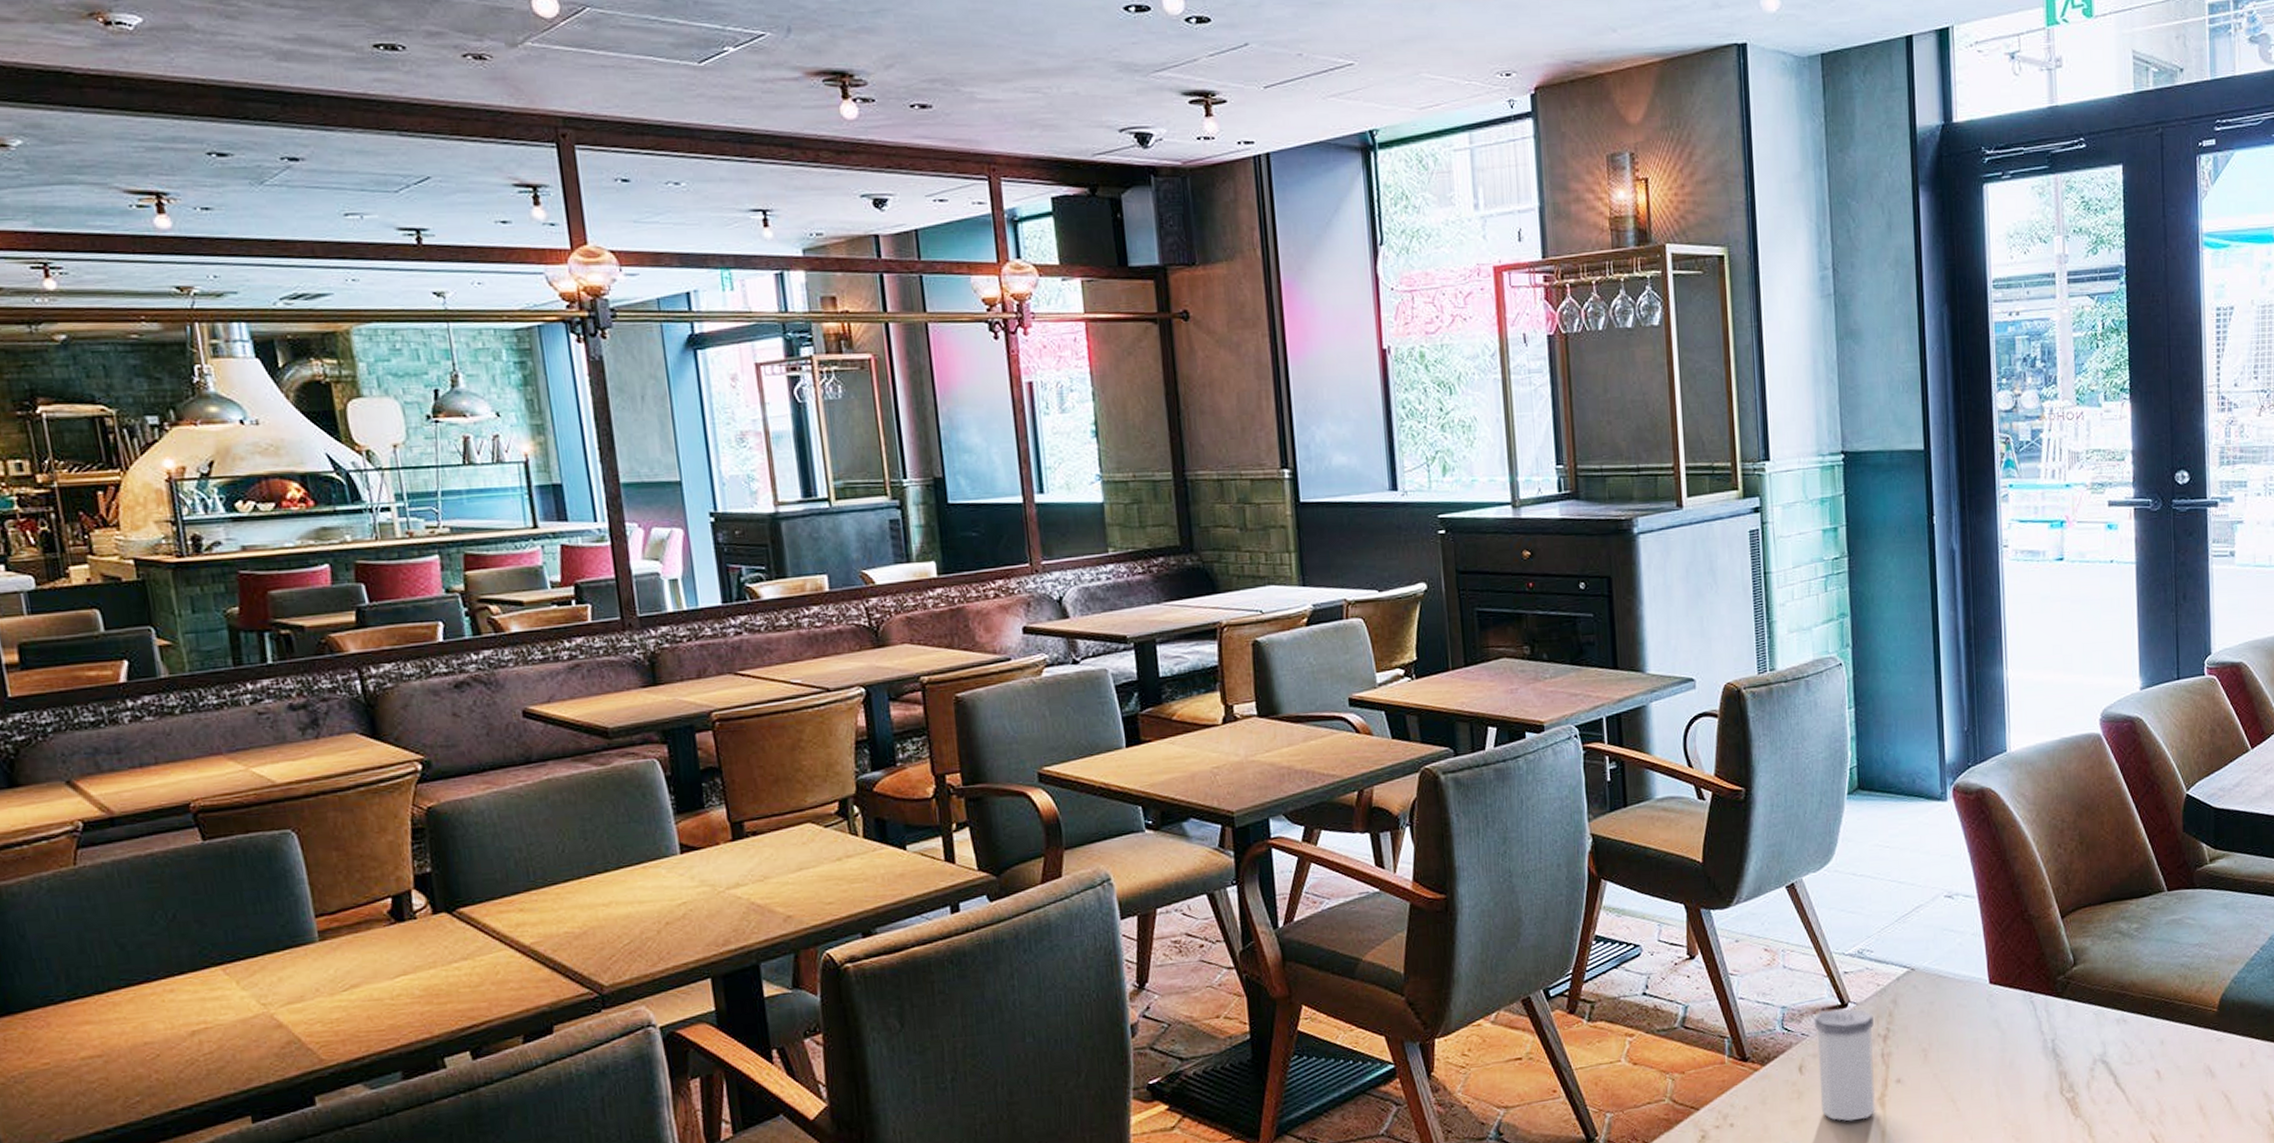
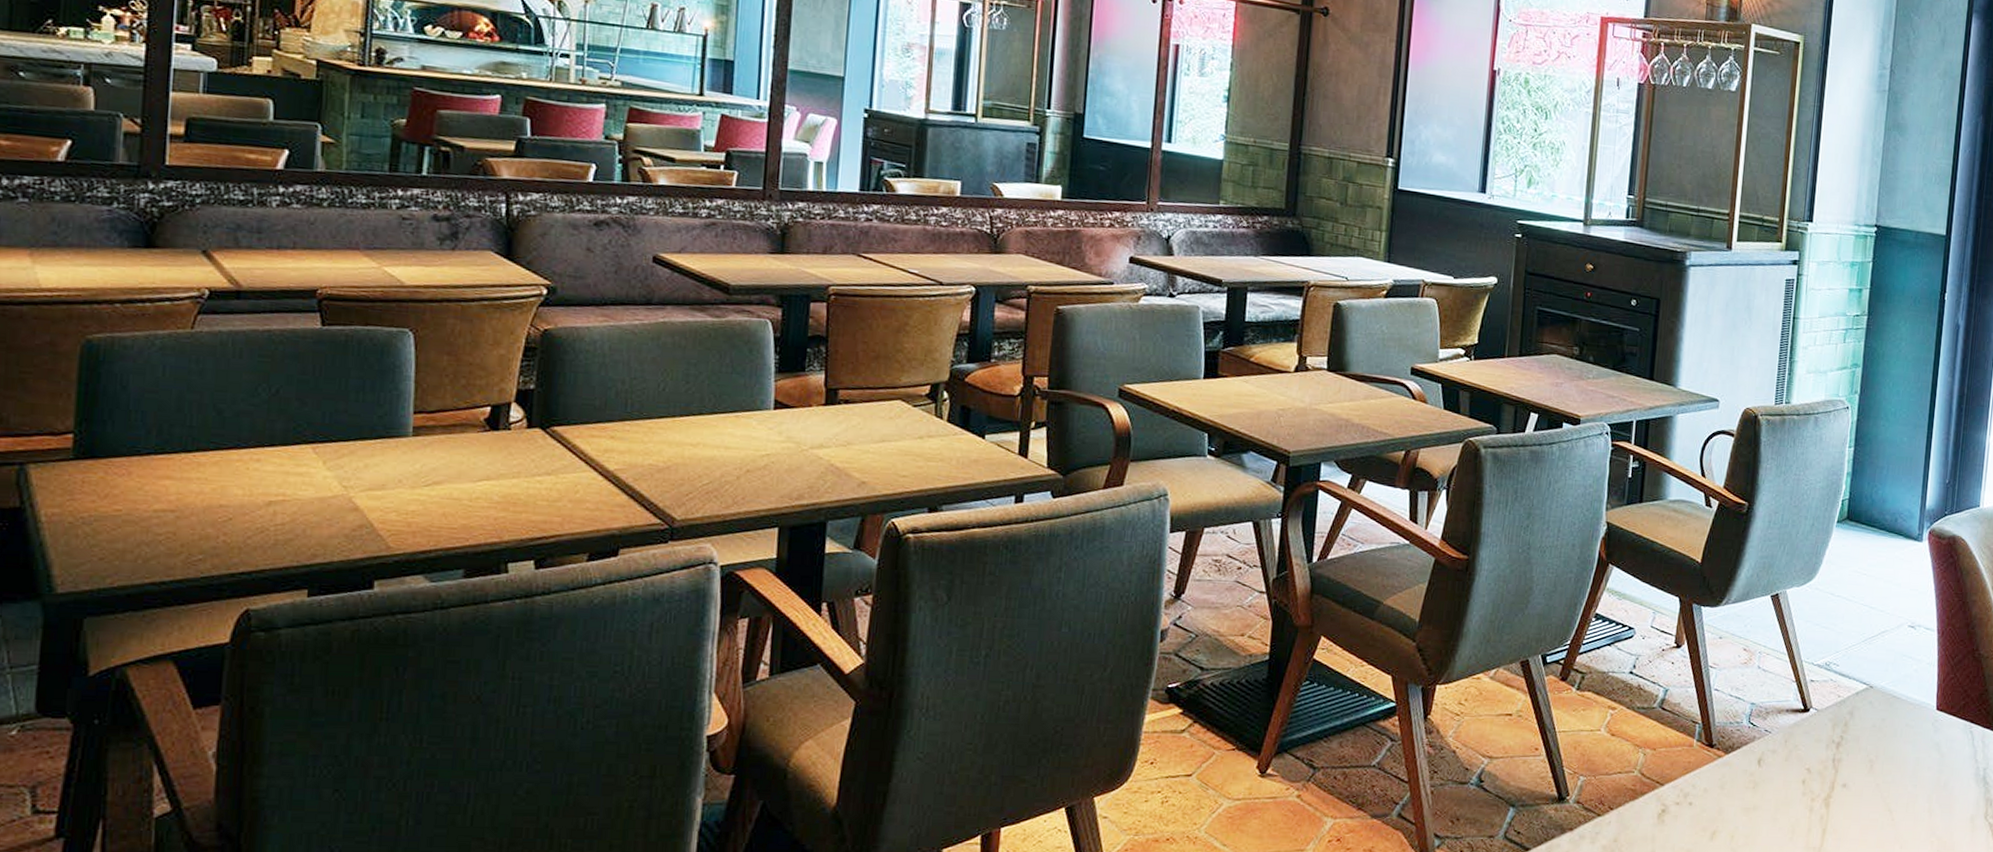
salt shaker: present [1813,1008,1875,1122] -> none [1772,712,1831,816]

